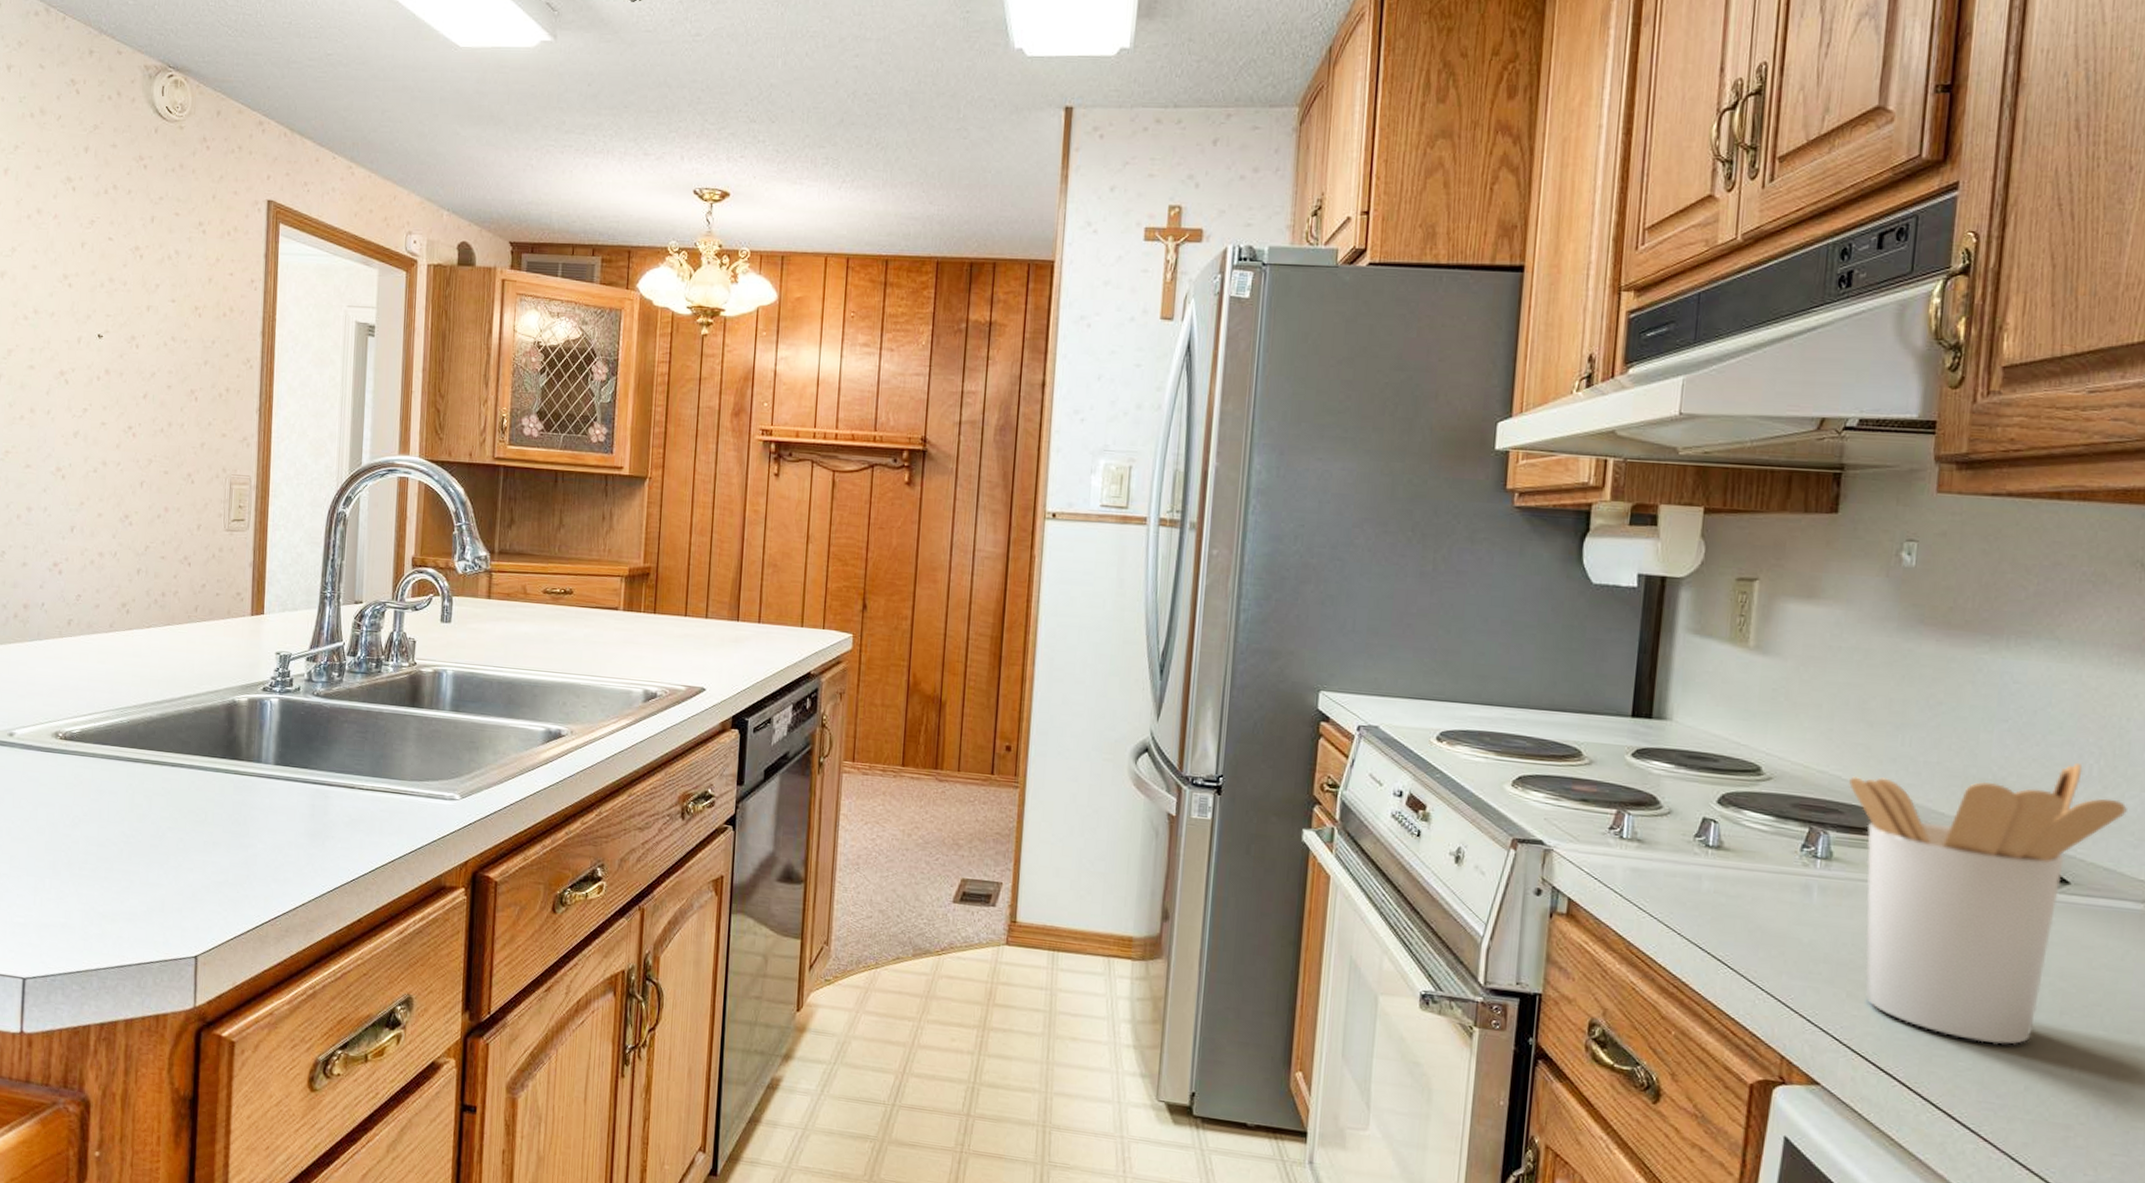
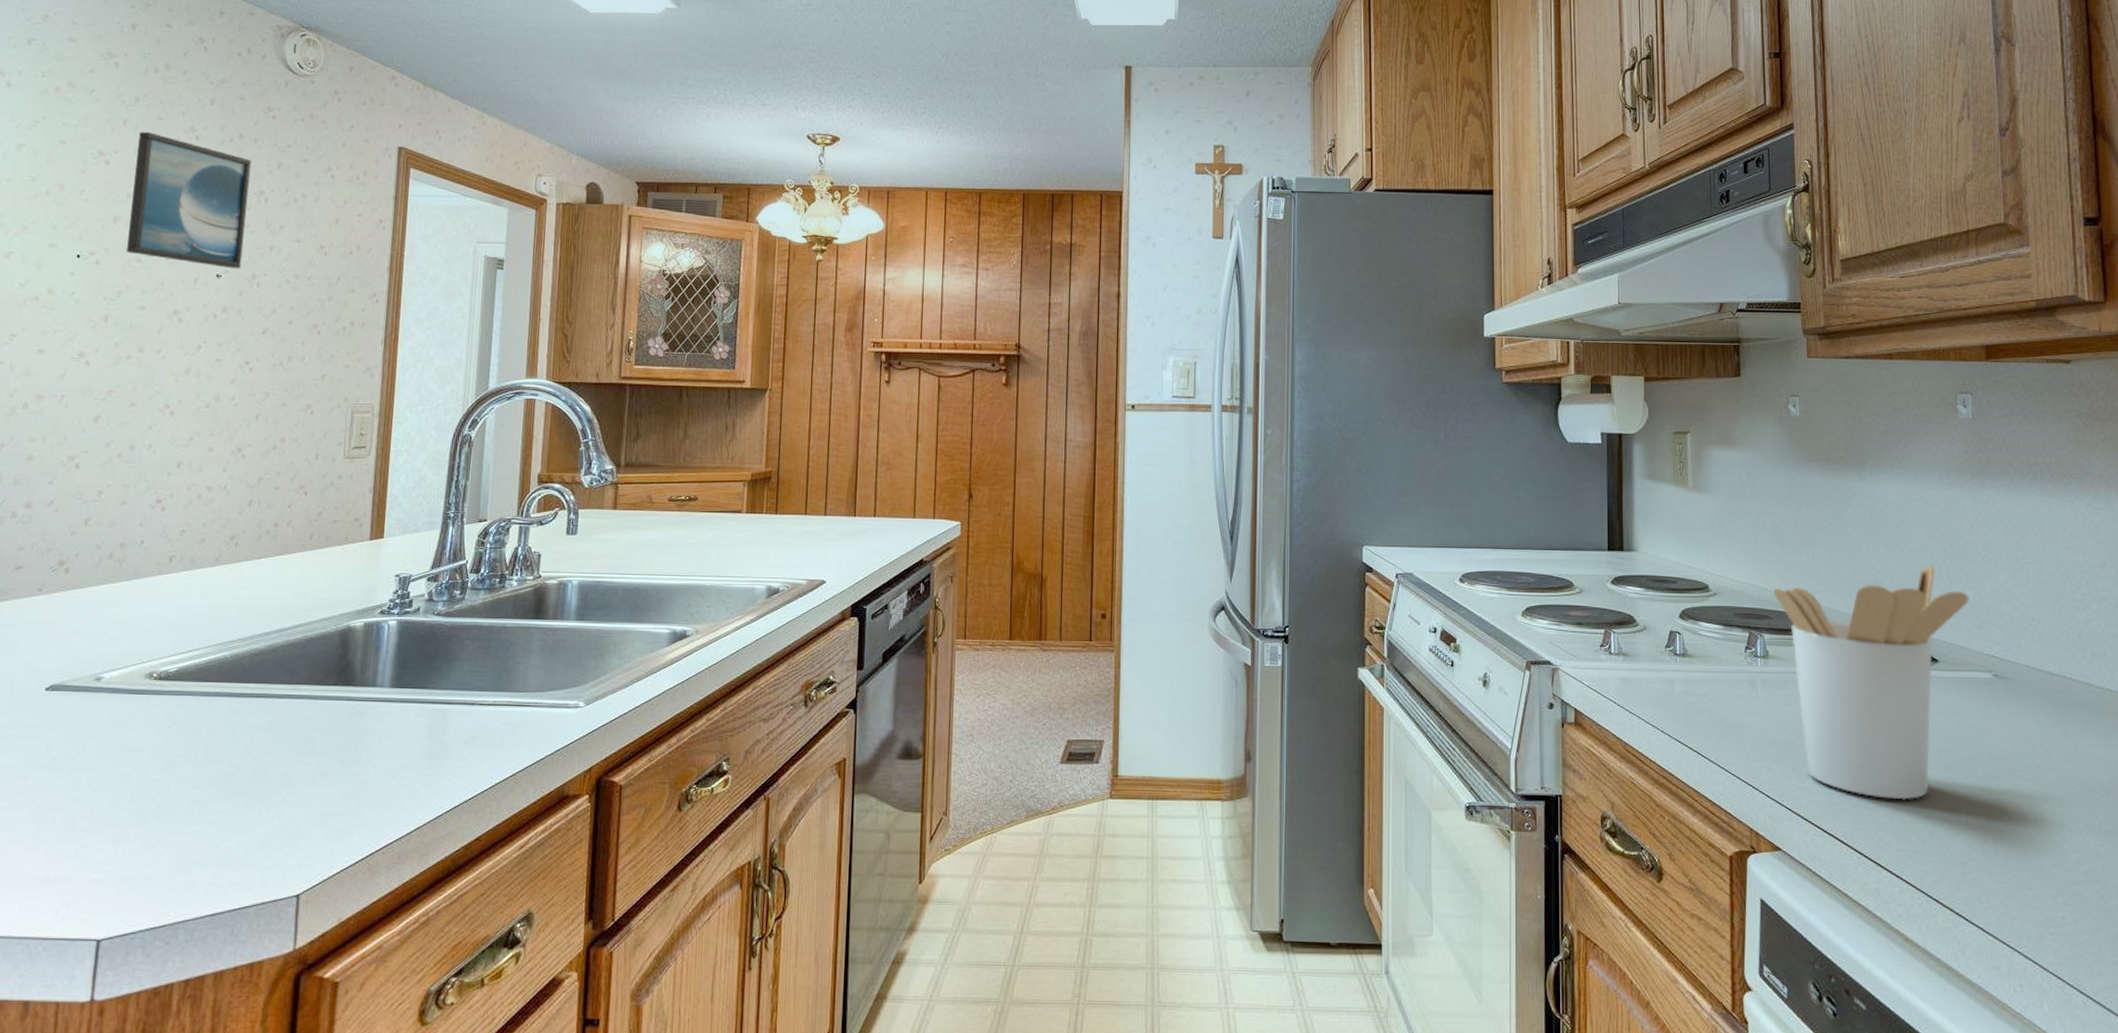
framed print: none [14,181,126,330] -> present [127,131,252,269]

